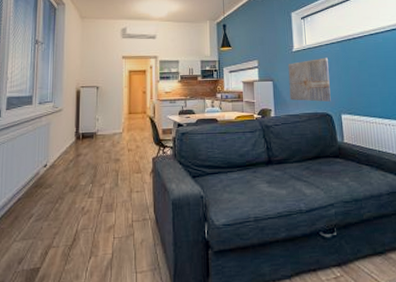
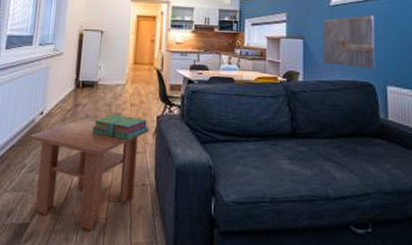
coffee table: none [34,165,146,267] -> present [28,117,149,232]
stack of books: none [94,159,145,182] -> present [92,114,148,140]

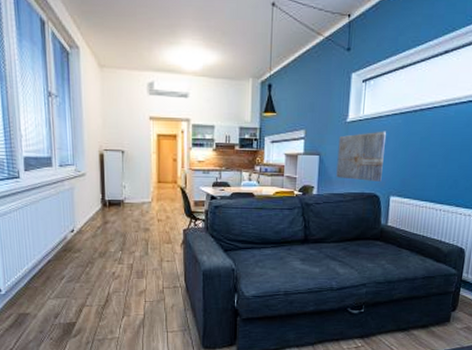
coffee table: present [28,117,149,232] -> none [63,233,177,325]
stack of books: present [92,114,148,140] -> none [123,229,176,251]

